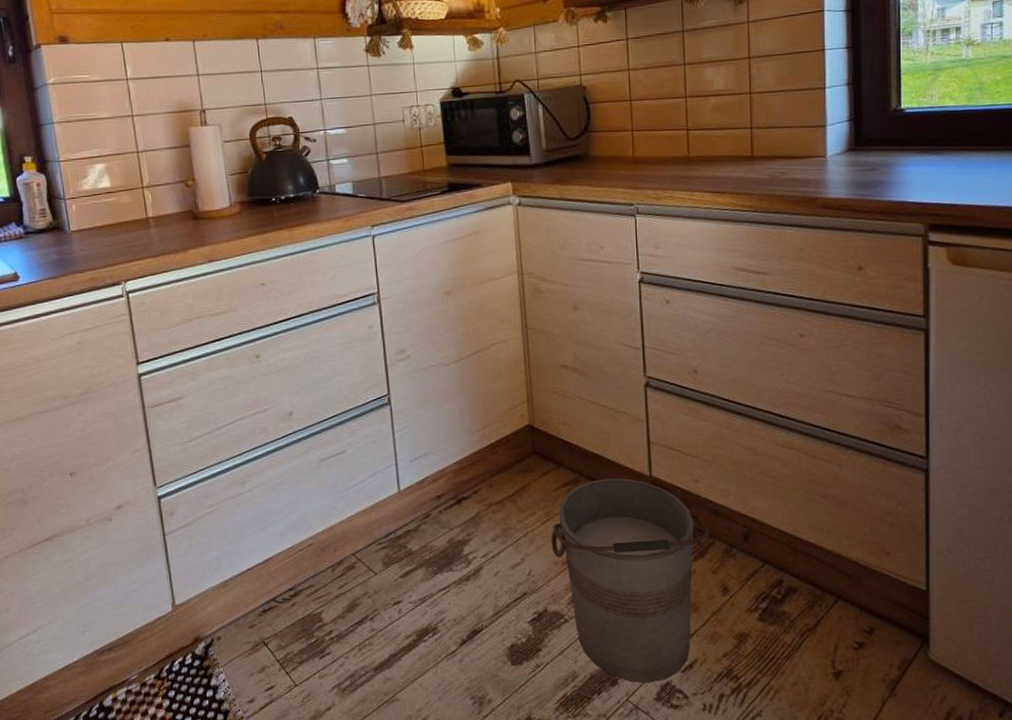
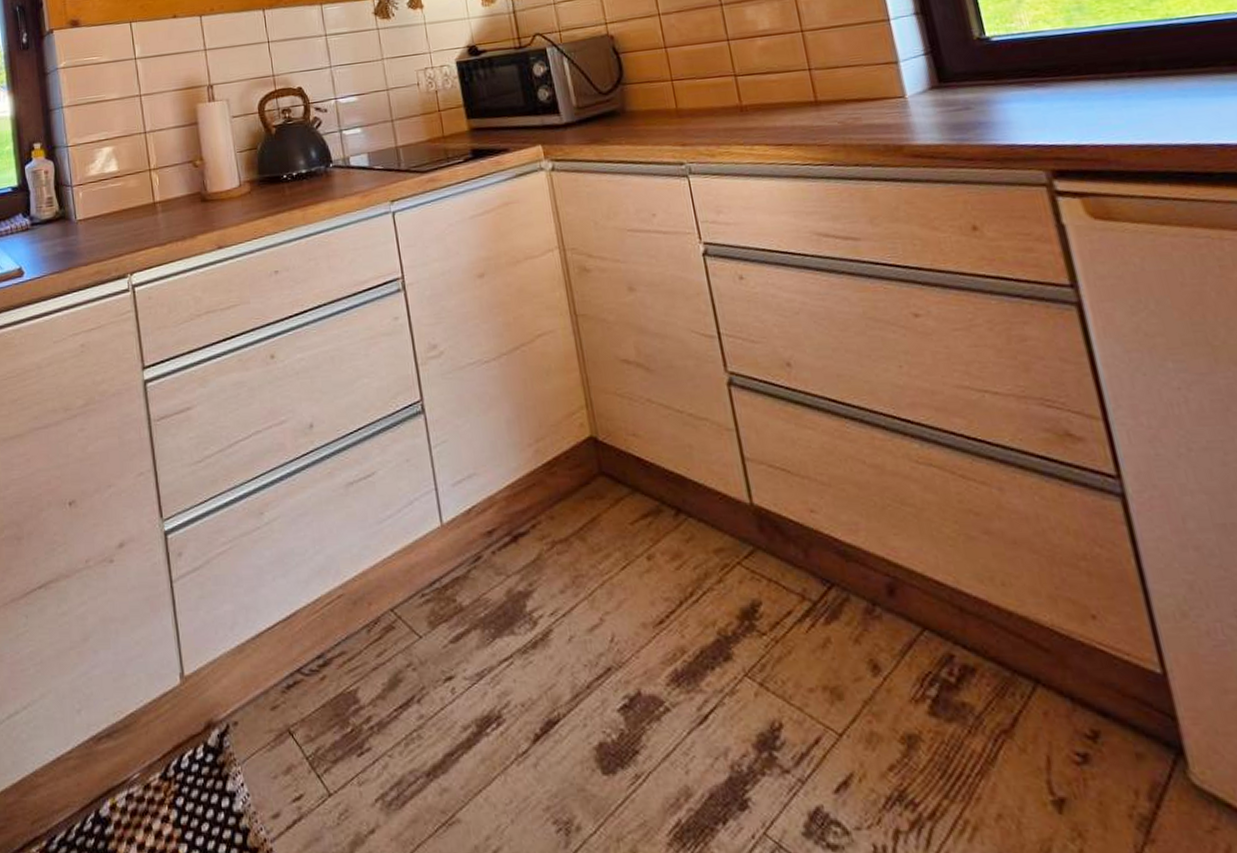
bucket: present [551,478,710,683] -> none [634,507,841,808]

